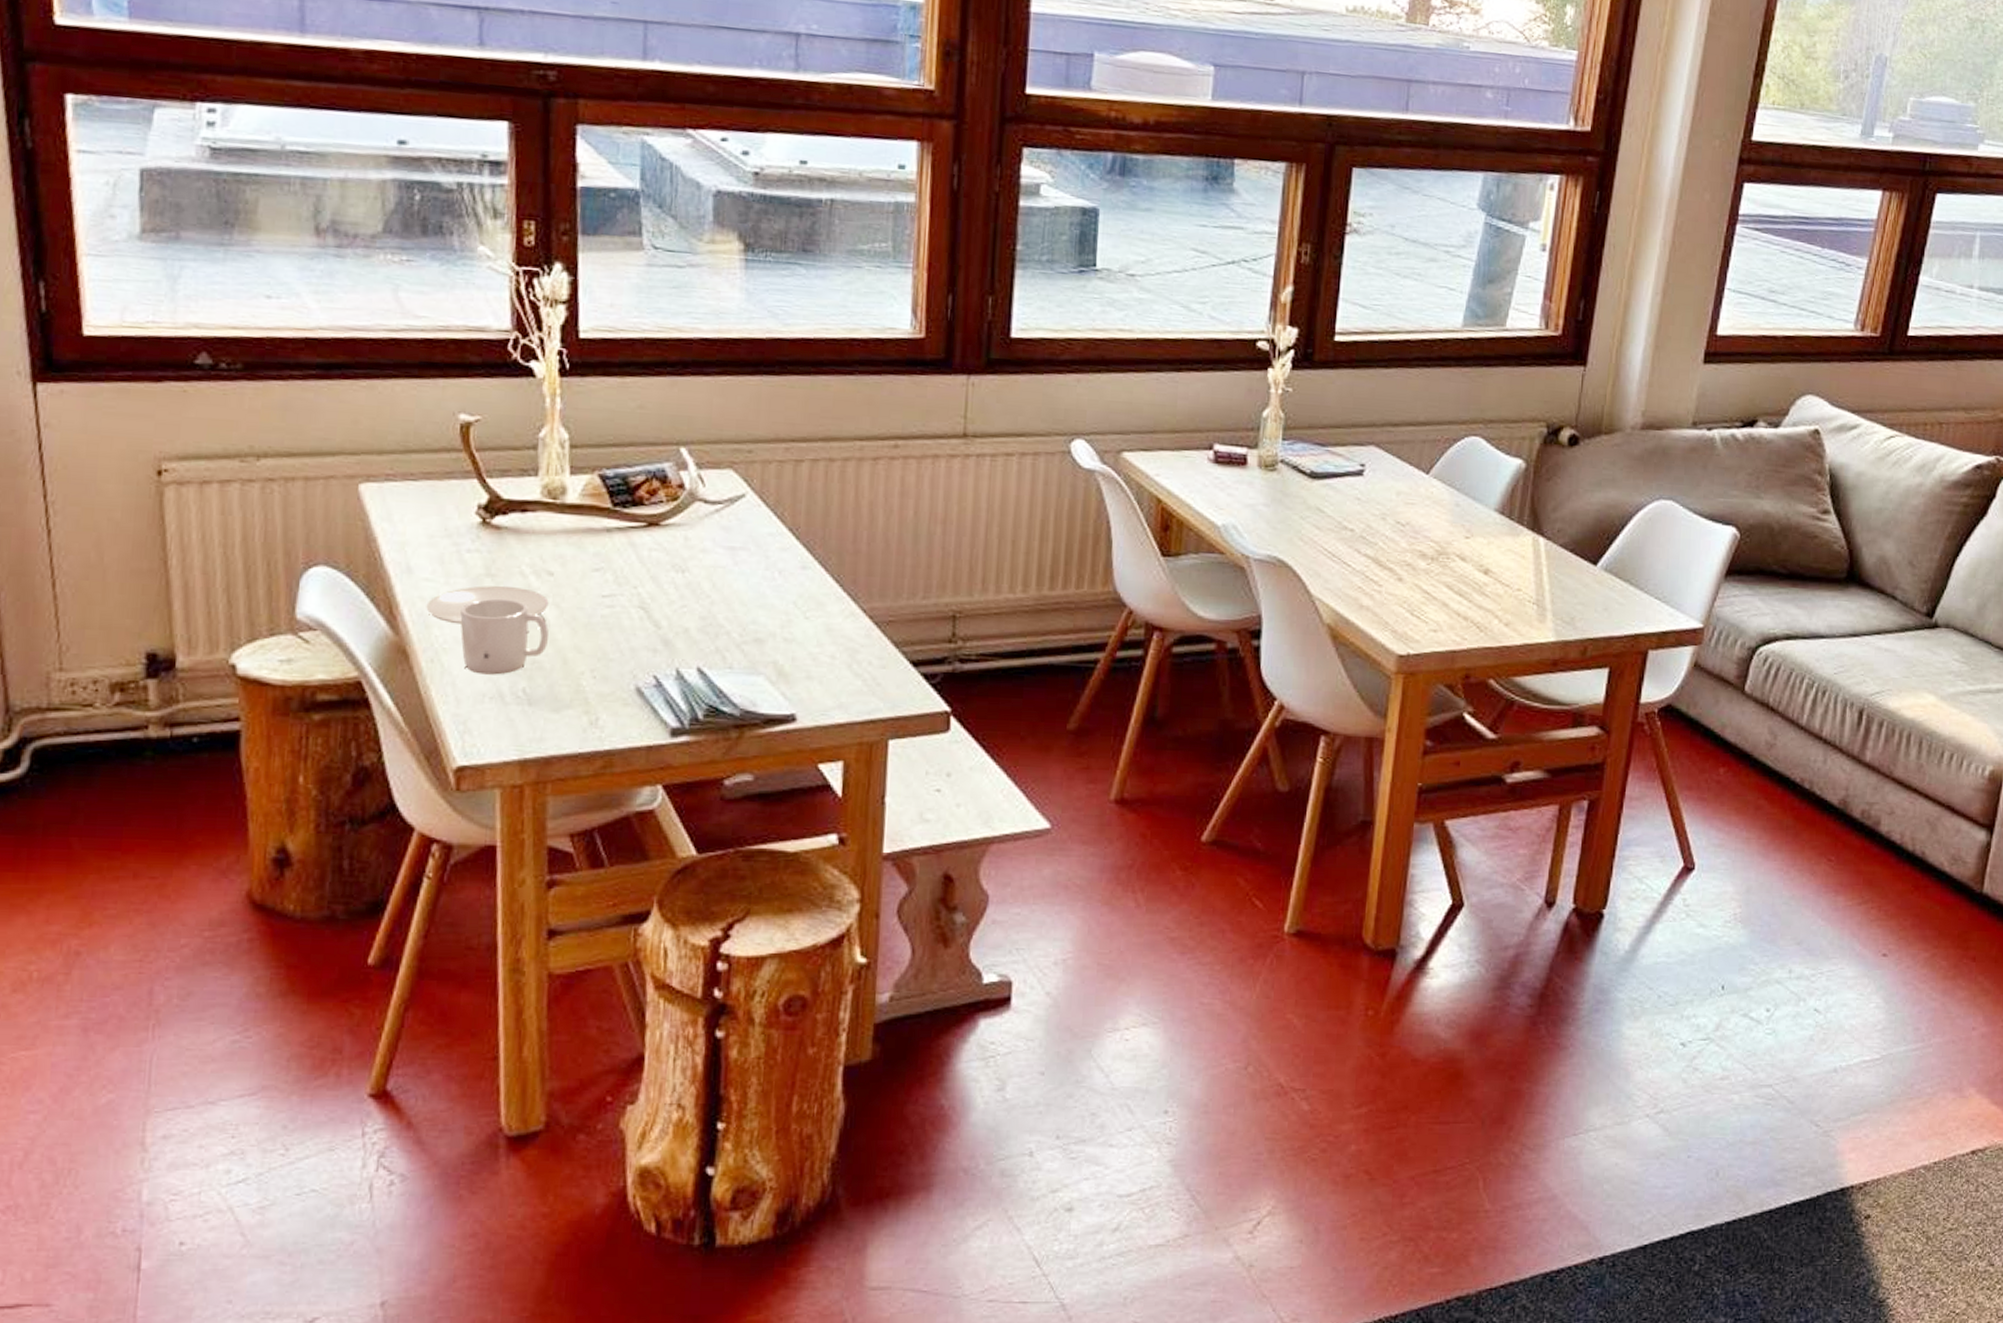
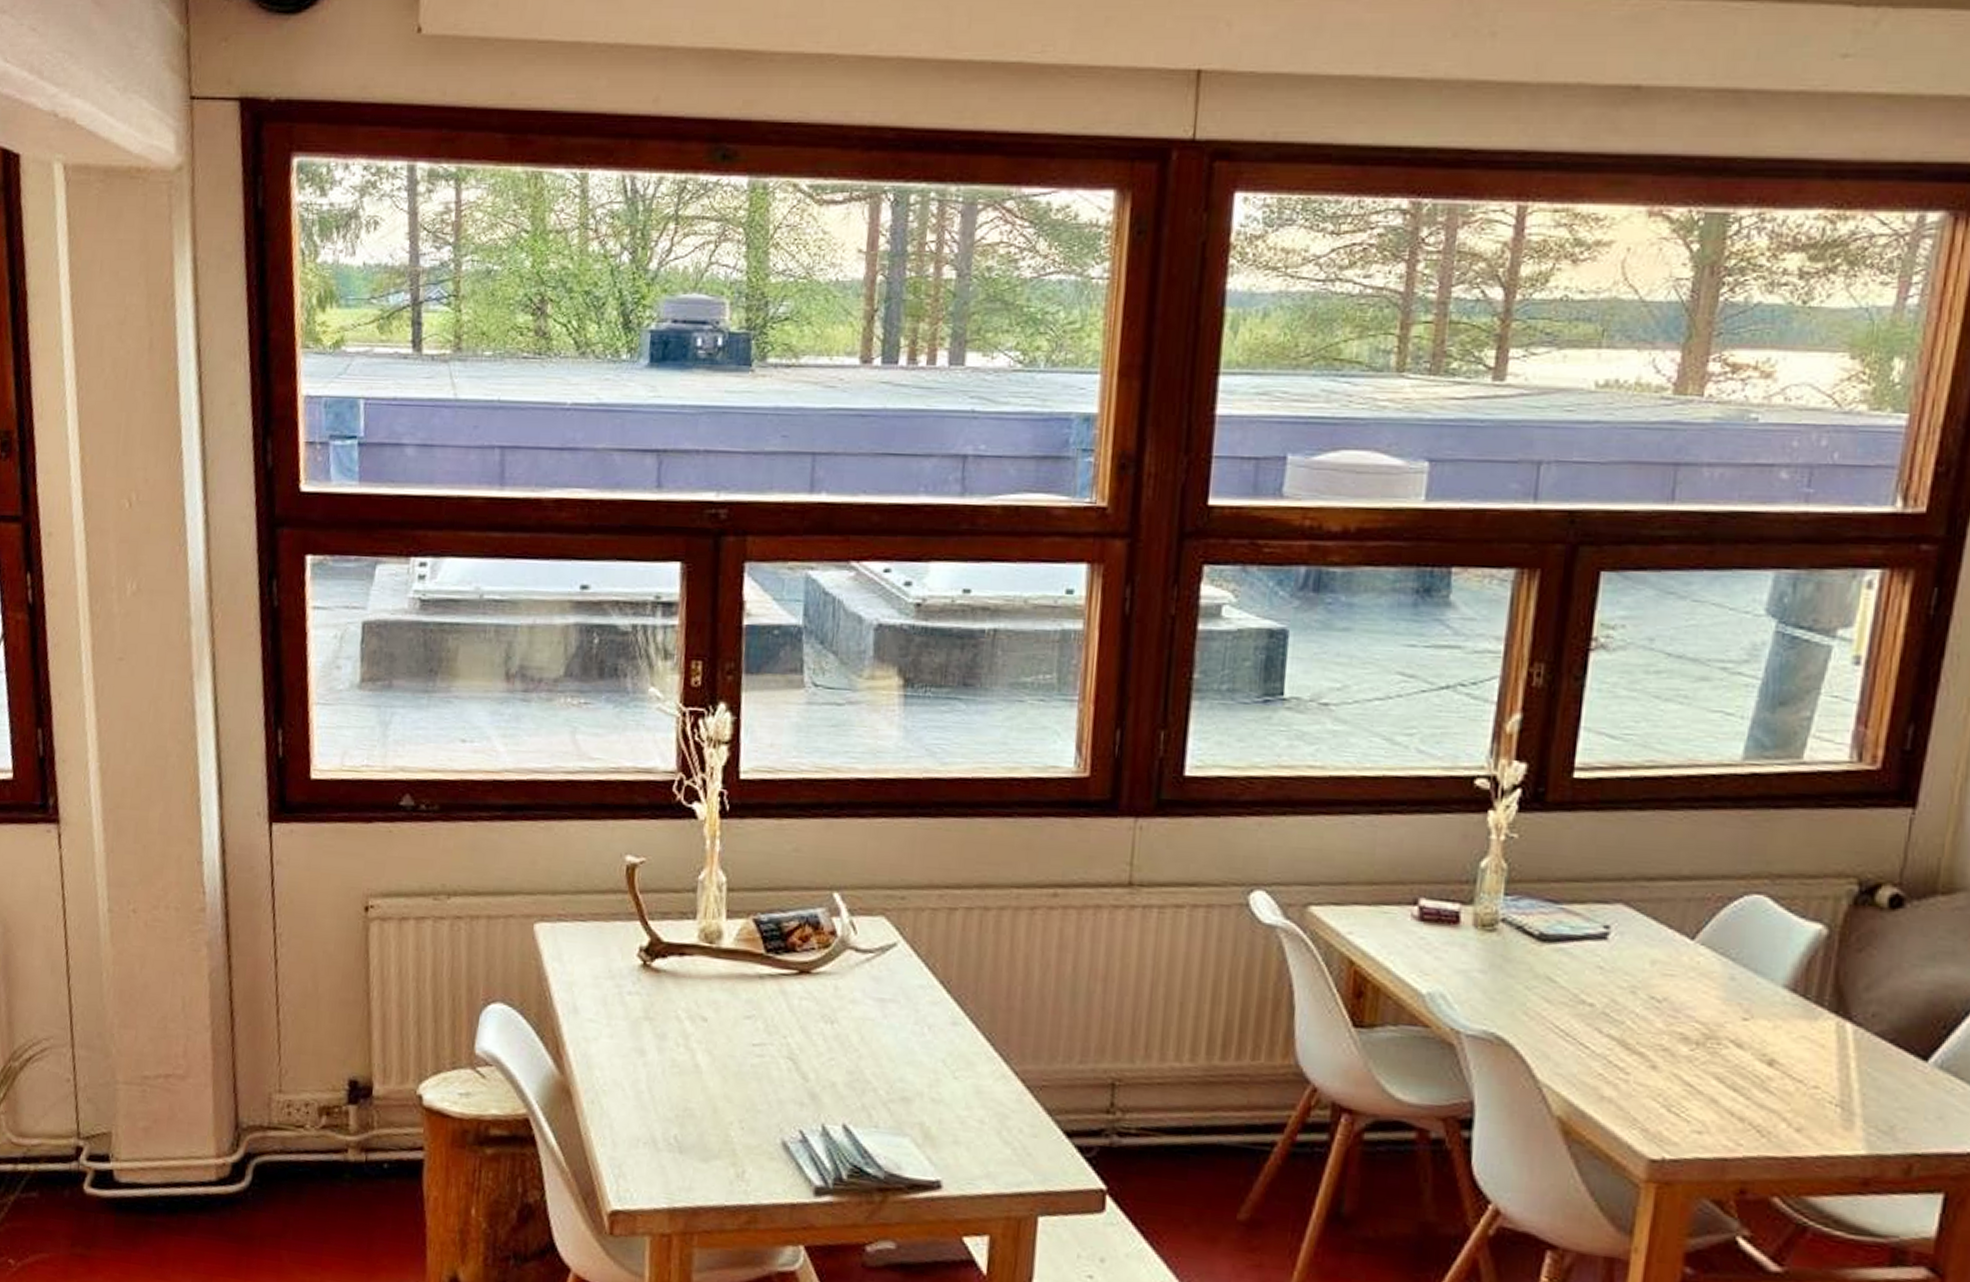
plate: present [426,585,549,624] -> none [589,1028,702,1067]
mug: present [460,598,550,675] -> none [619,1042,701,1120]

